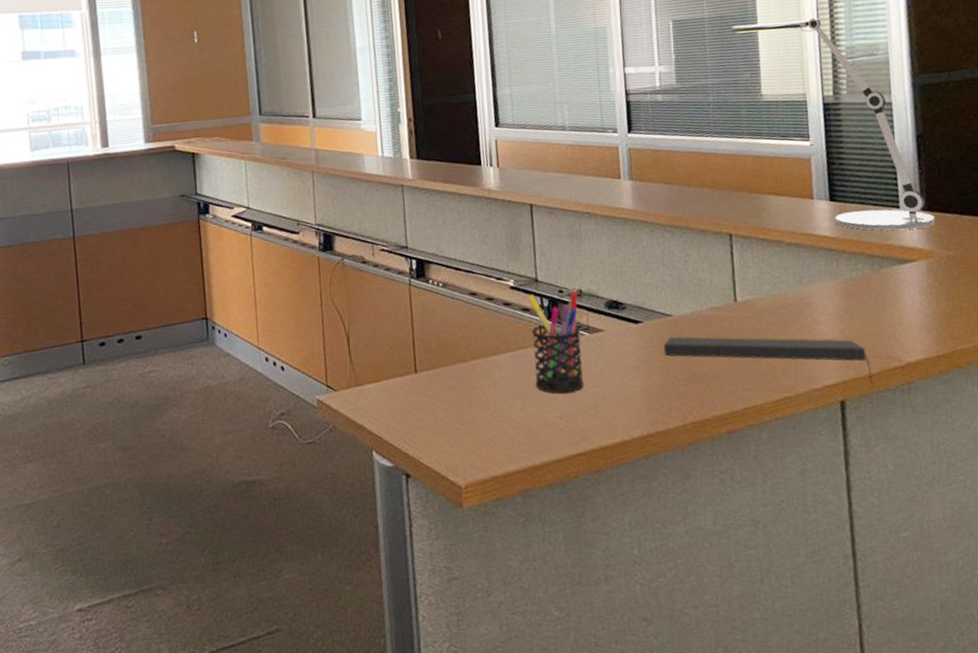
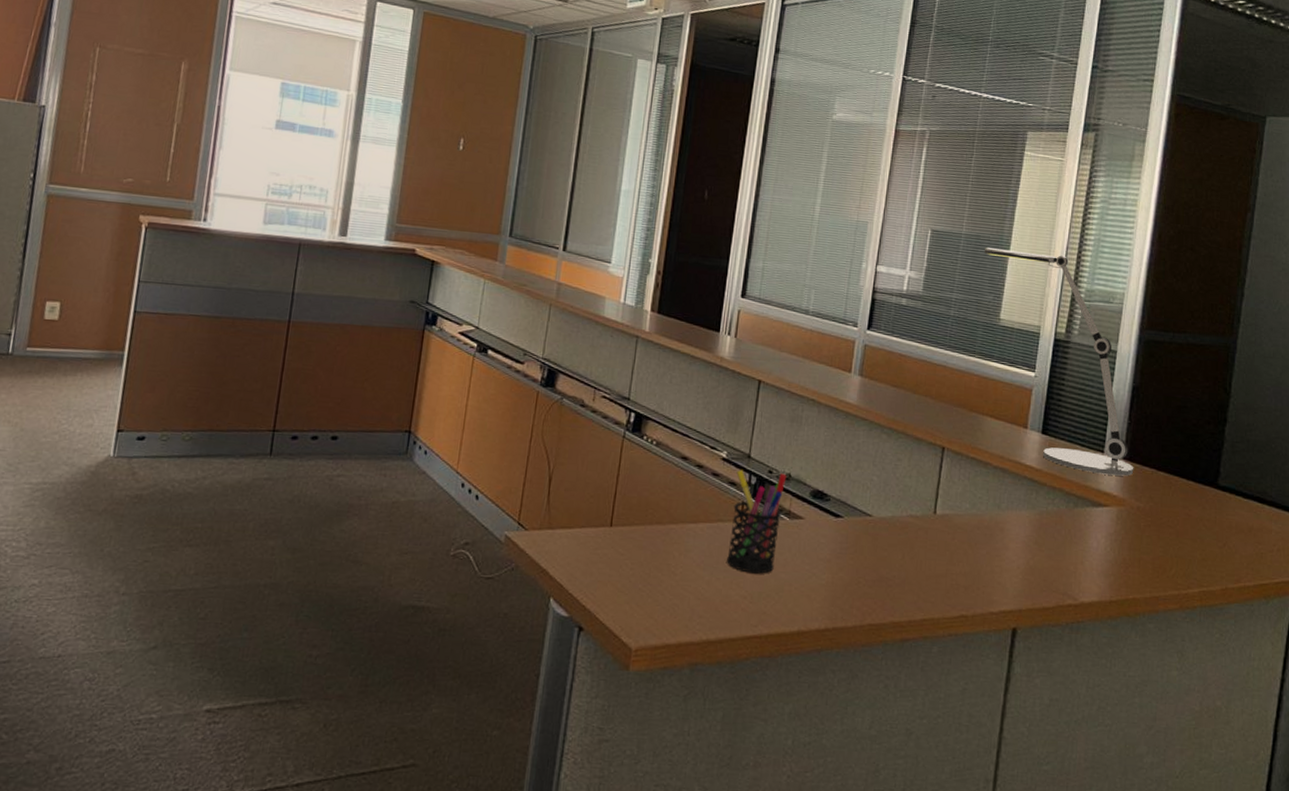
notepad: present [663,335,874,387] -> none [857,535,1047,620]

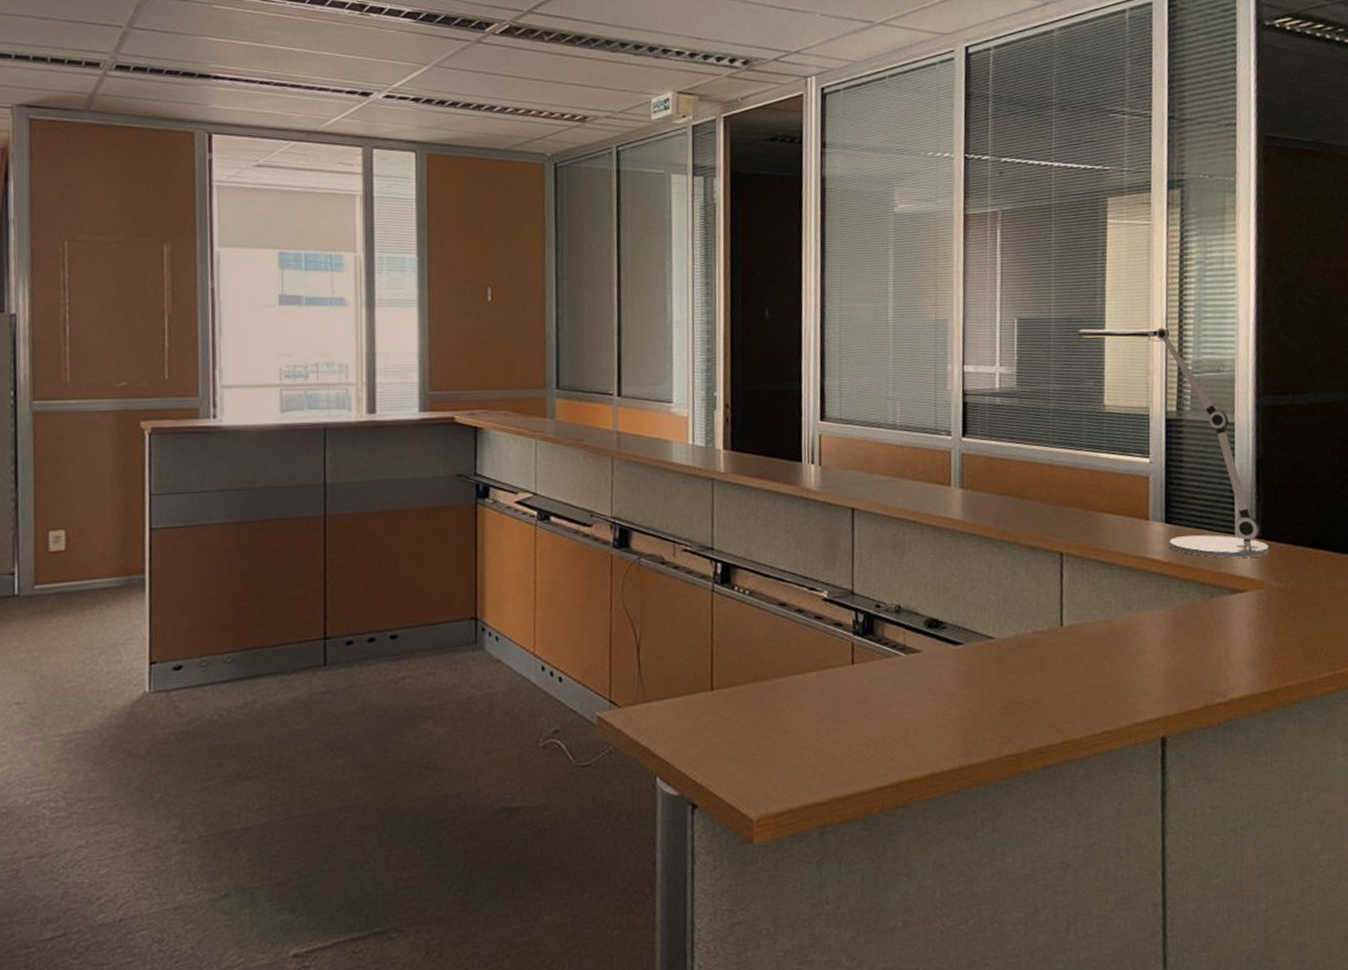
pen holder: present [727,470,787,574] -> none [841,606,896,719]

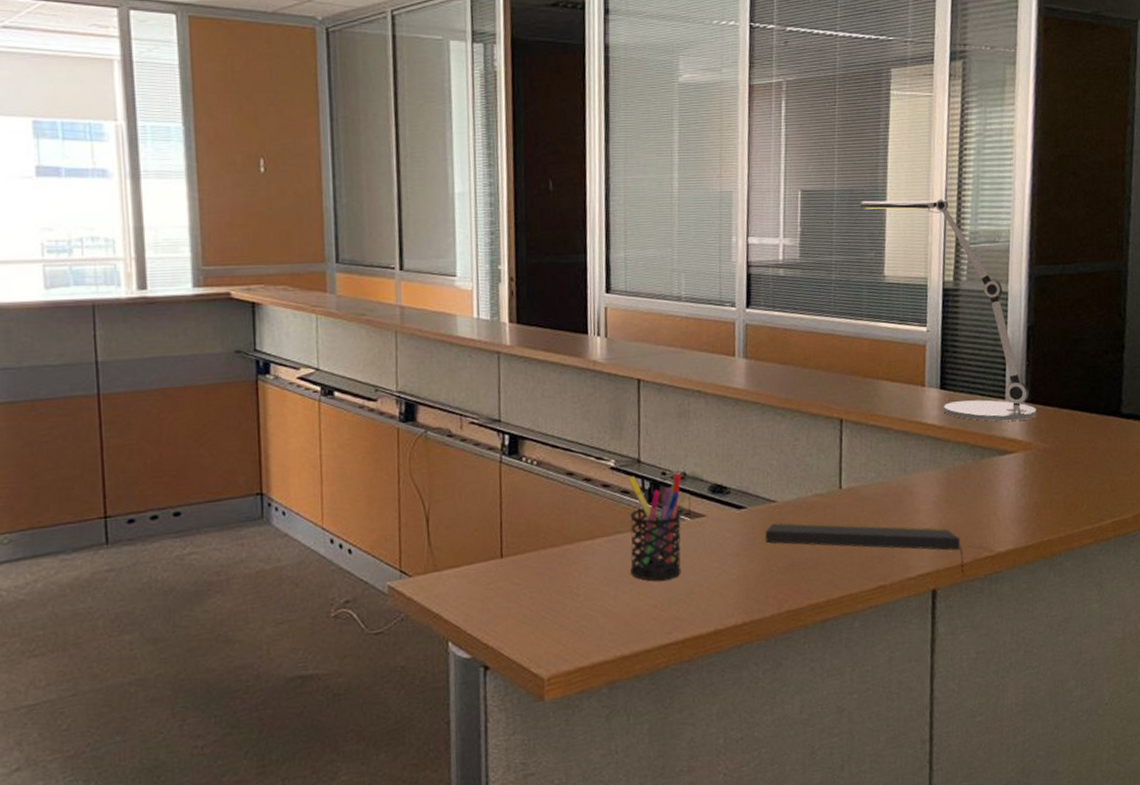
pen holder: none [841,606,896,719] -> present [628,473,682,581]
notepad: none [983,659,1196,724] -> present [765,522,964,577]

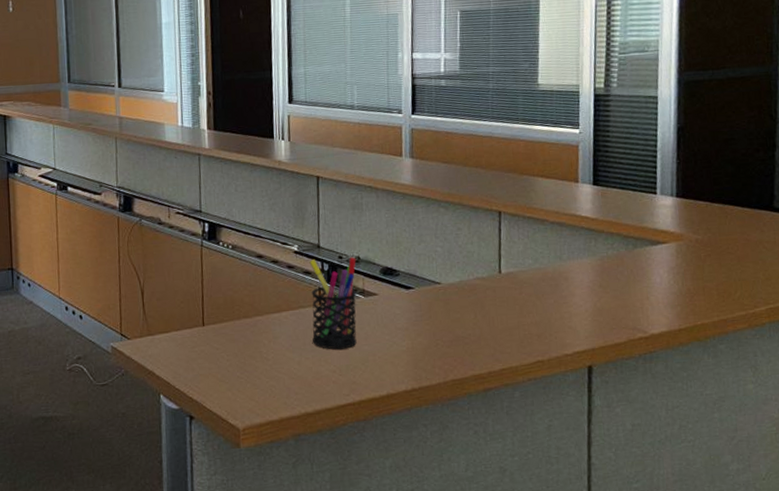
notepad: present [765,522,964,577] -> none [431,301,619,355]
desk lamp: present [860,199,1037,422] -> none [515,14,688,215]

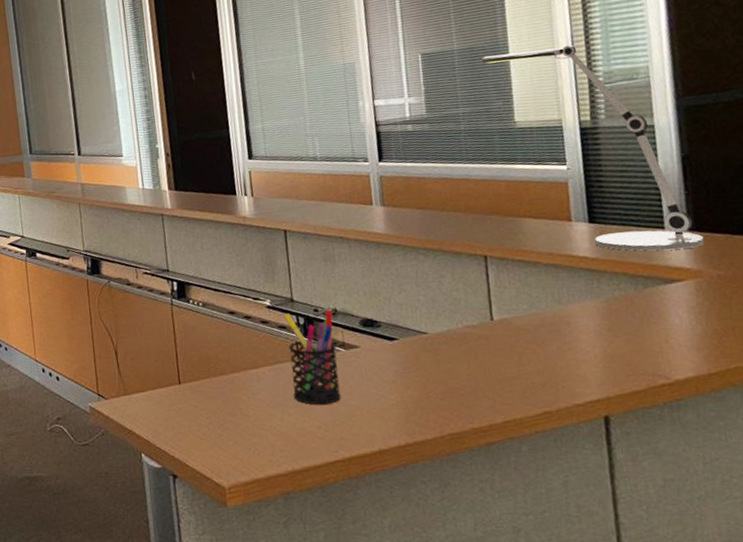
desk lamp: none [515,14,688,215] -> present [482,44,705,251]

